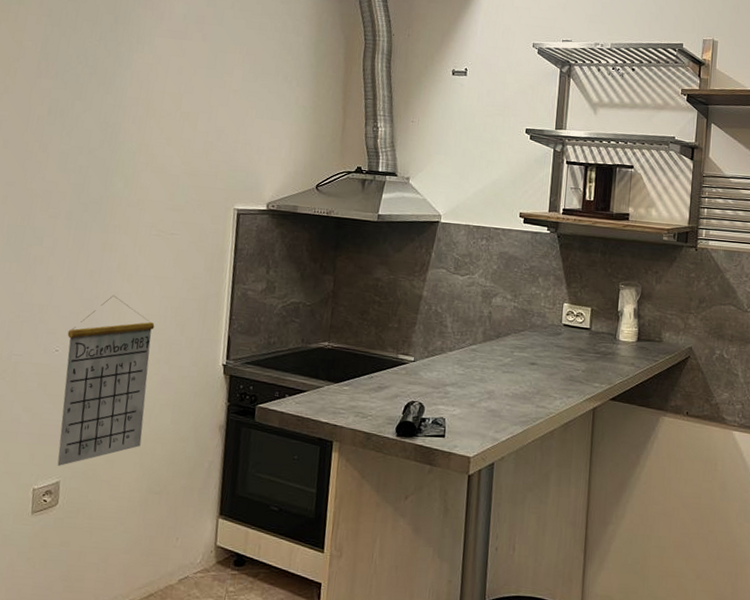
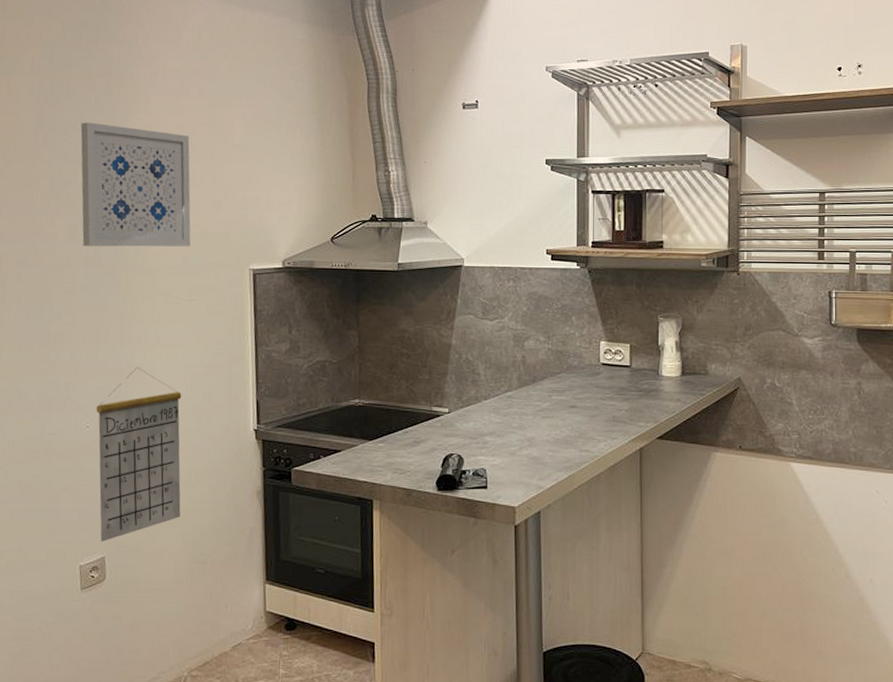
wall art: none [72,55,189,183] -> present [80,122,191,247]

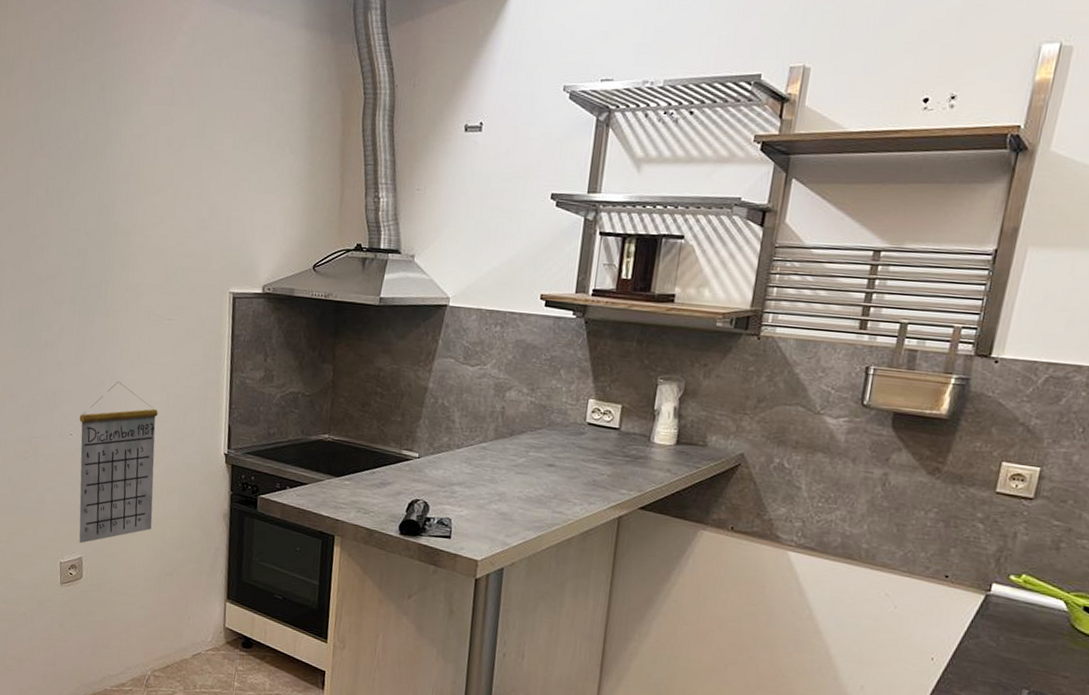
wall art: present [80,122,191,247] -> none [72,129,178,265]

